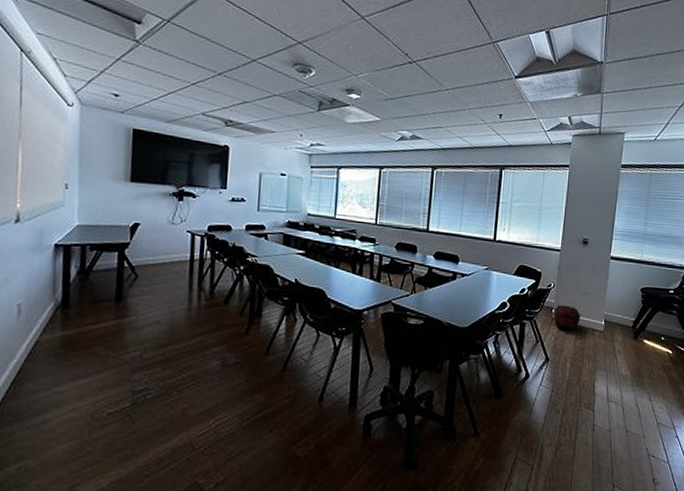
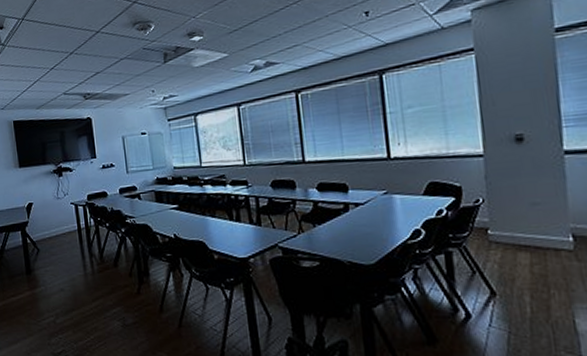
backpack: present [553,305,581,331] -> none [490,222,534,254]

